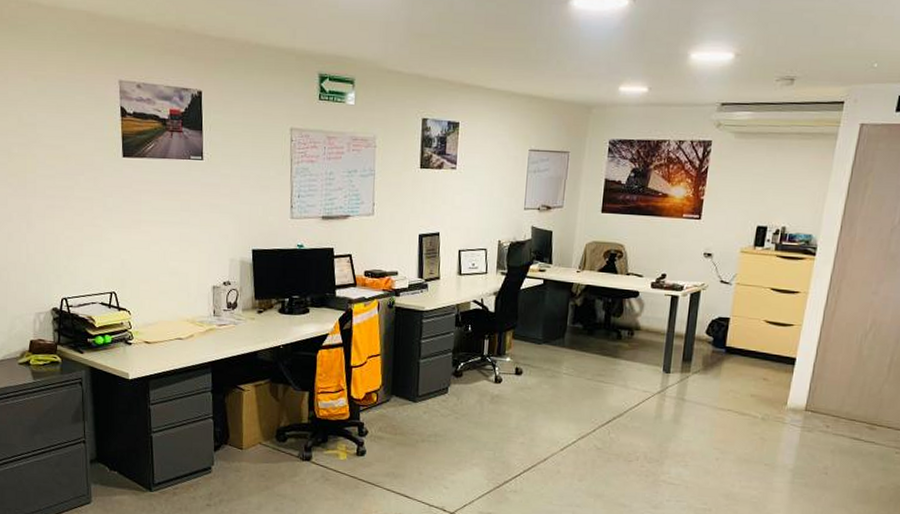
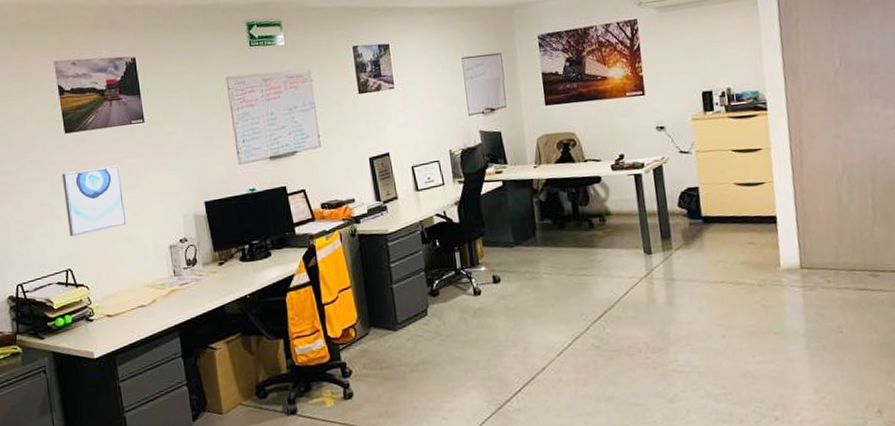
wall art: none [115,197,174,261] -> present [61,165,127,237]

